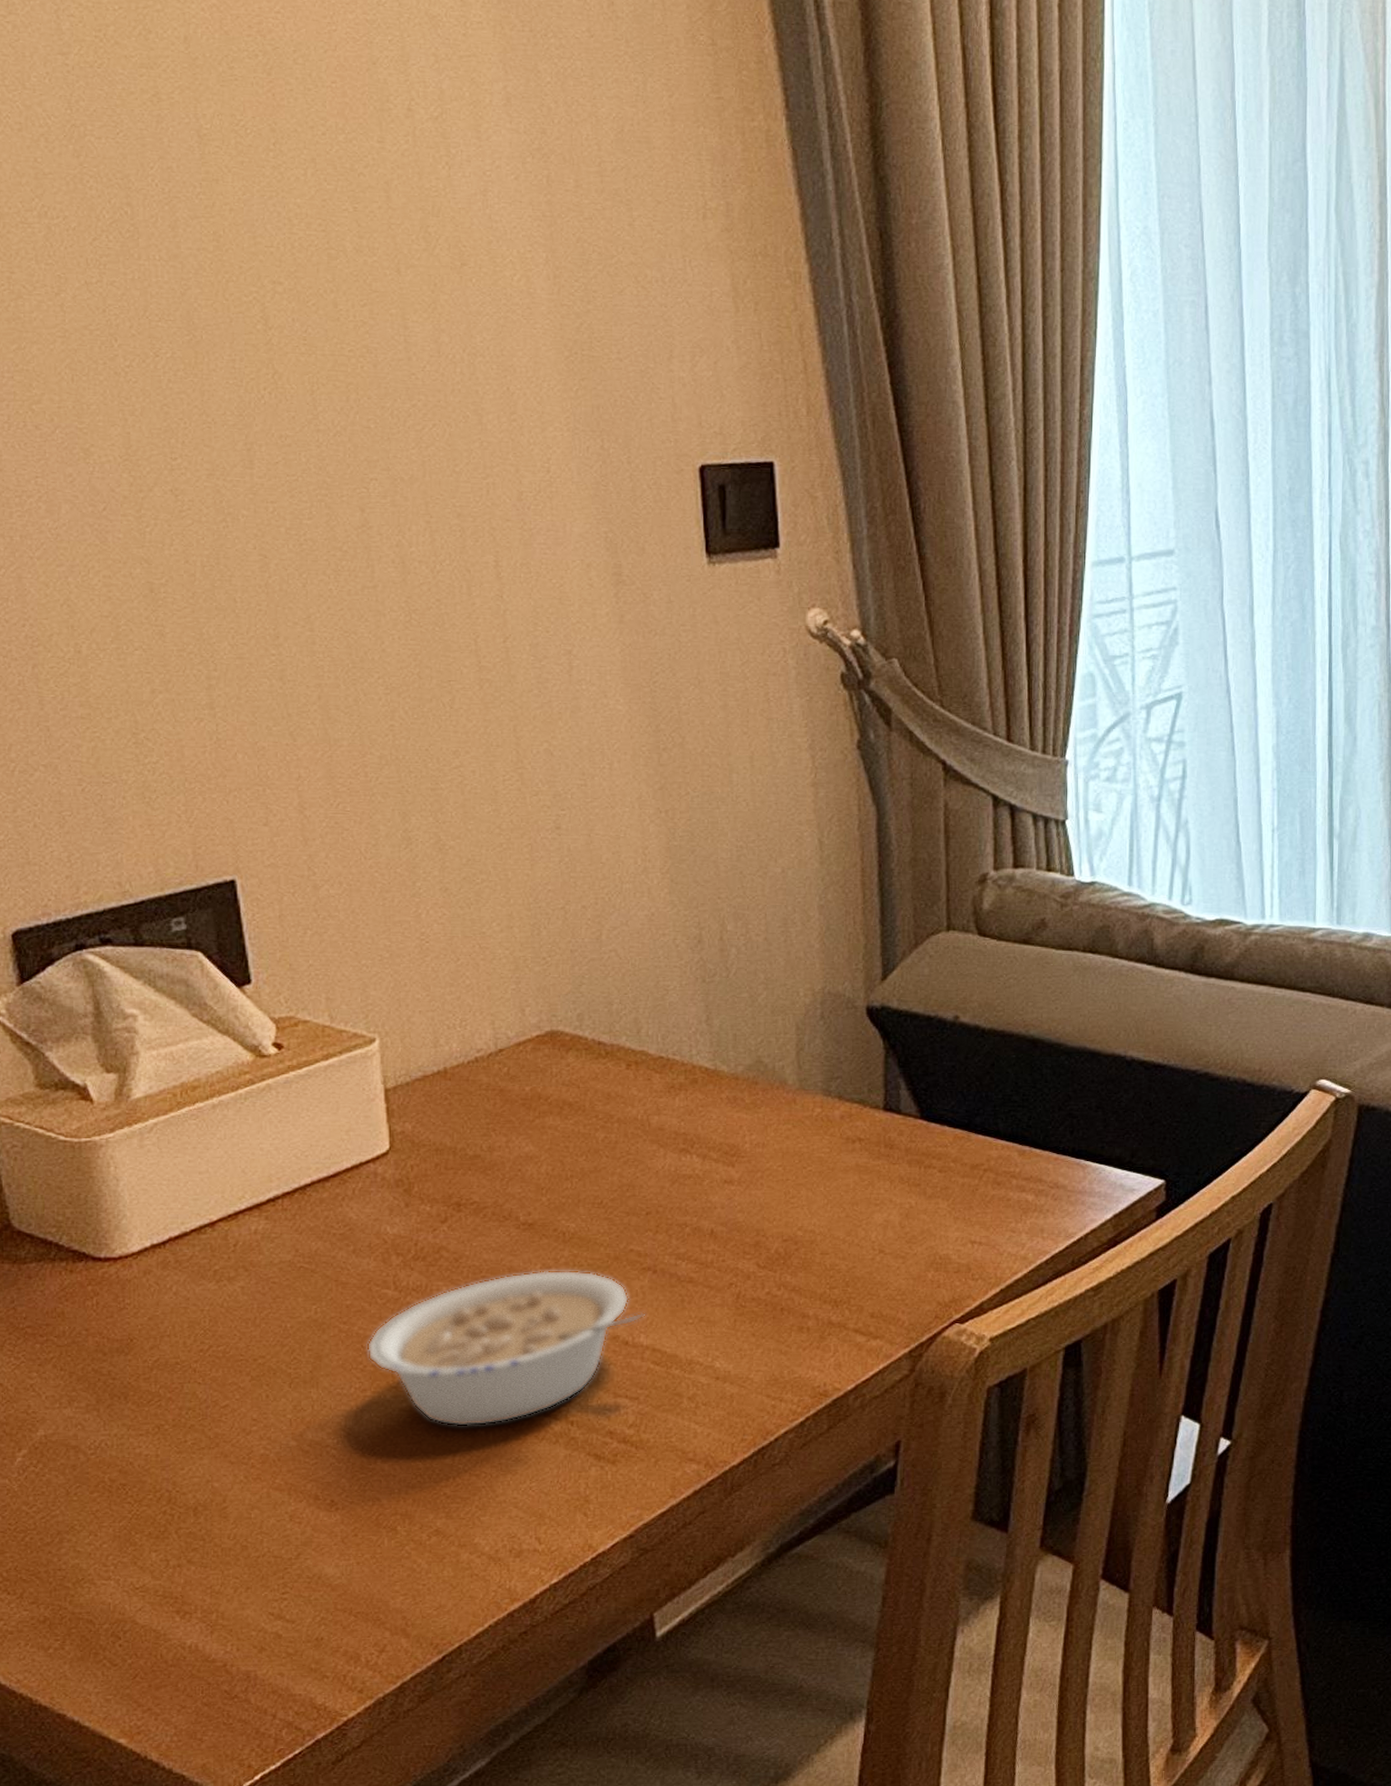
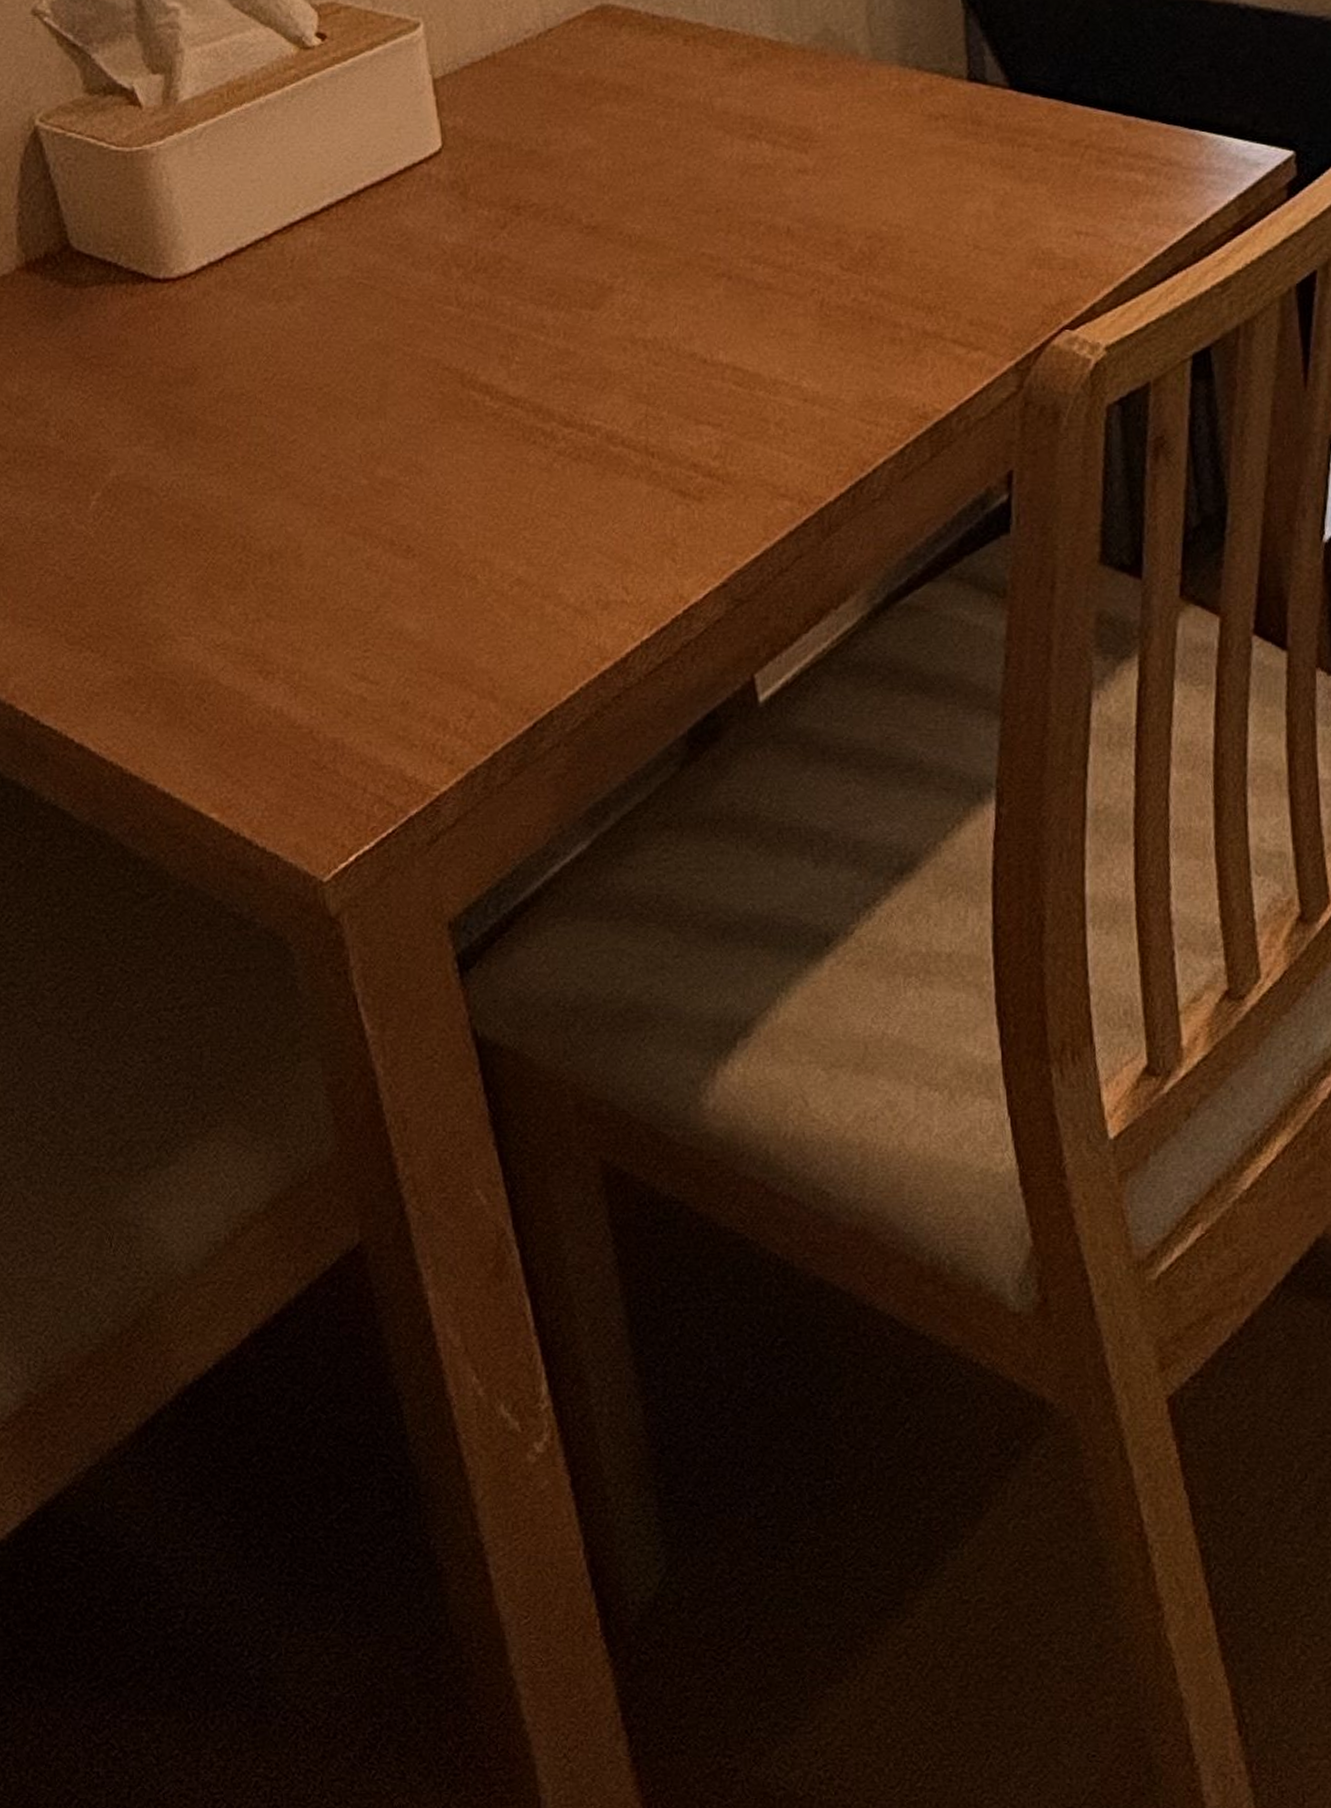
legume: present [366,1270,646,1427] -> none [432,278,724,461]

